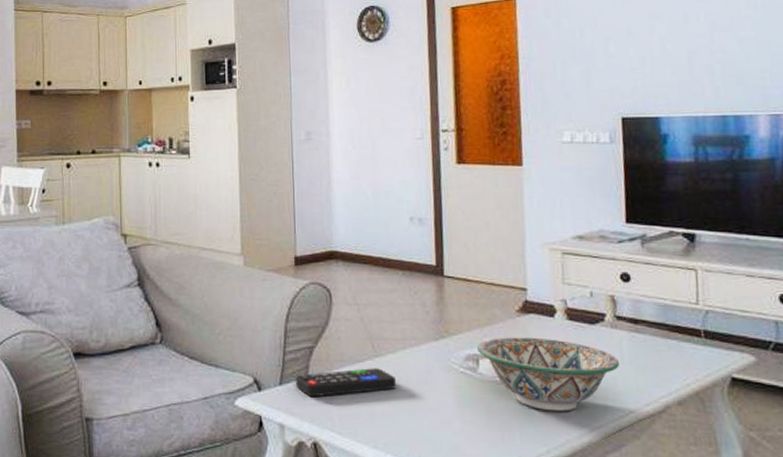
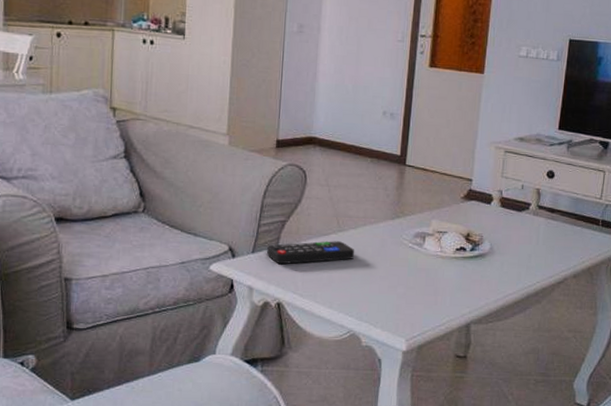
decorative bowl: present [477,337,619,412] -> none [425,219,535,281]

